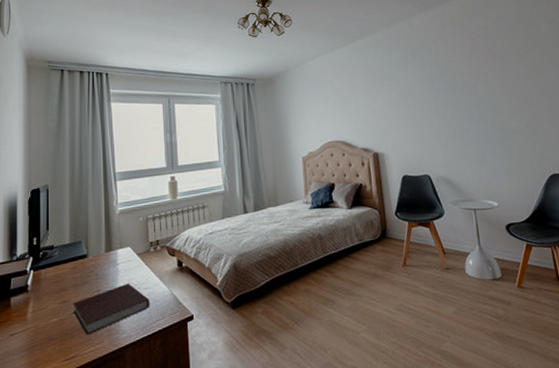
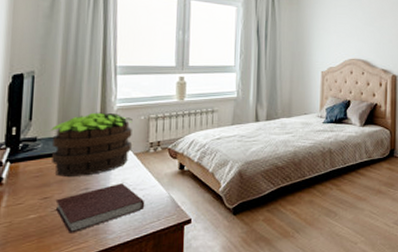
potted plant: none [65,217,134,281] -> present [51,112,133,178]

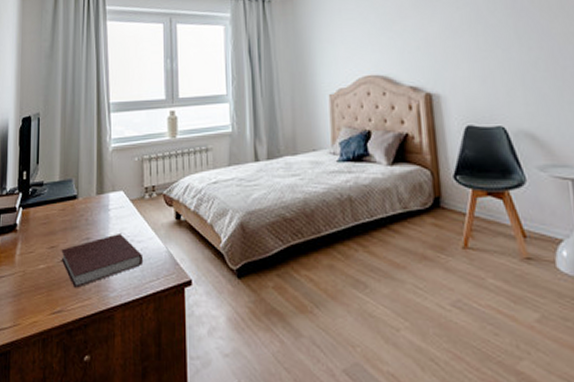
potted plant: present [51,112,133,178] -> none [55,154,127,226]

